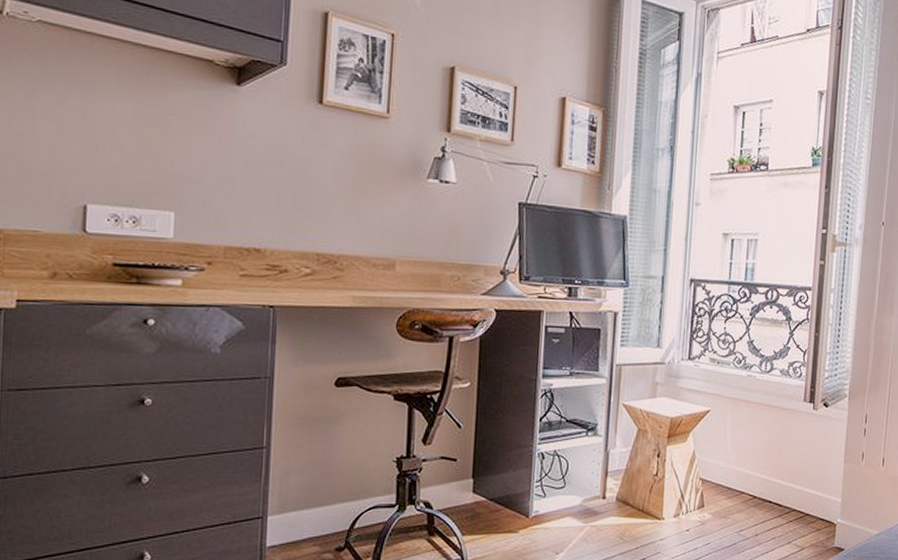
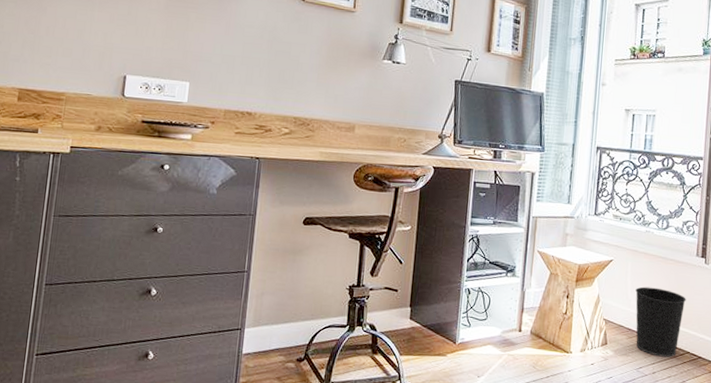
wastebasket: none [736,439,792,517] -> present [635,286,686,358]

